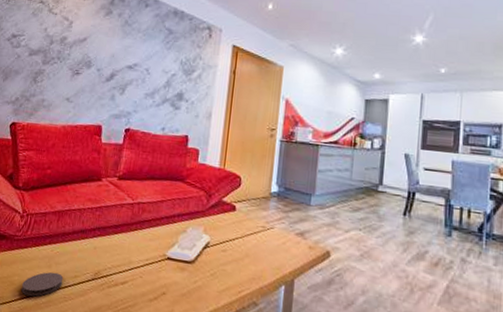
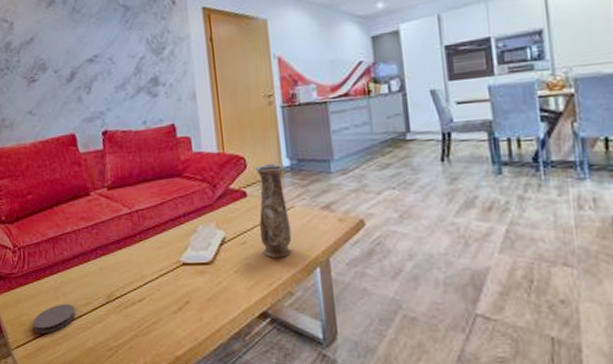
vase: none [239,186,273,271] -> present [256,164,292,258]

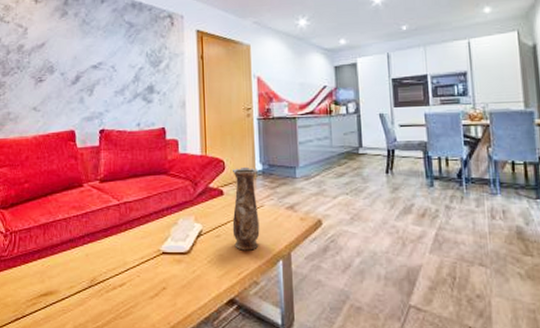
coaster: present [33,303,76,333] -> none [17,286,59,314]

